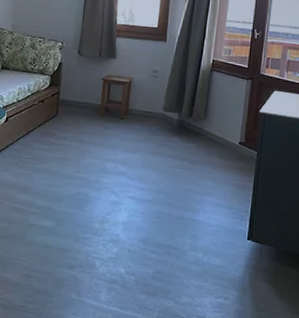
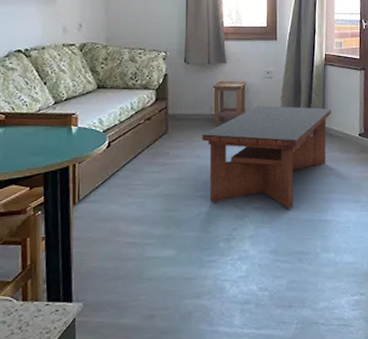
coffee table: none [87,101,213,204] -> present [202,105,331,209]

